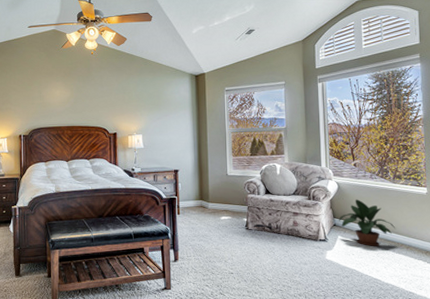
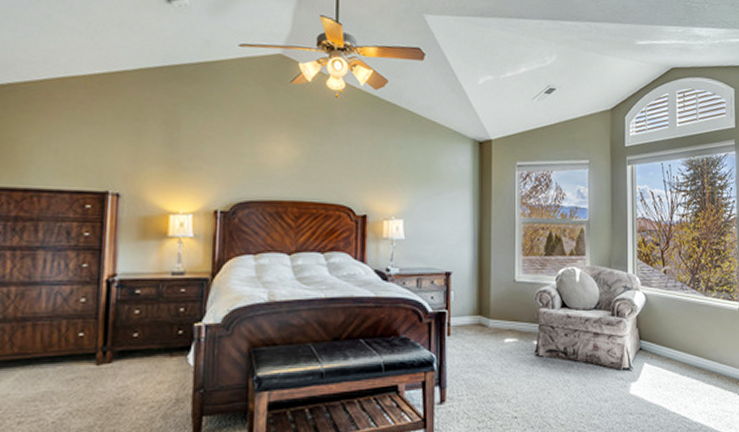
potted plant: present [339,199,395,246] -> none [645,316,706,376]

